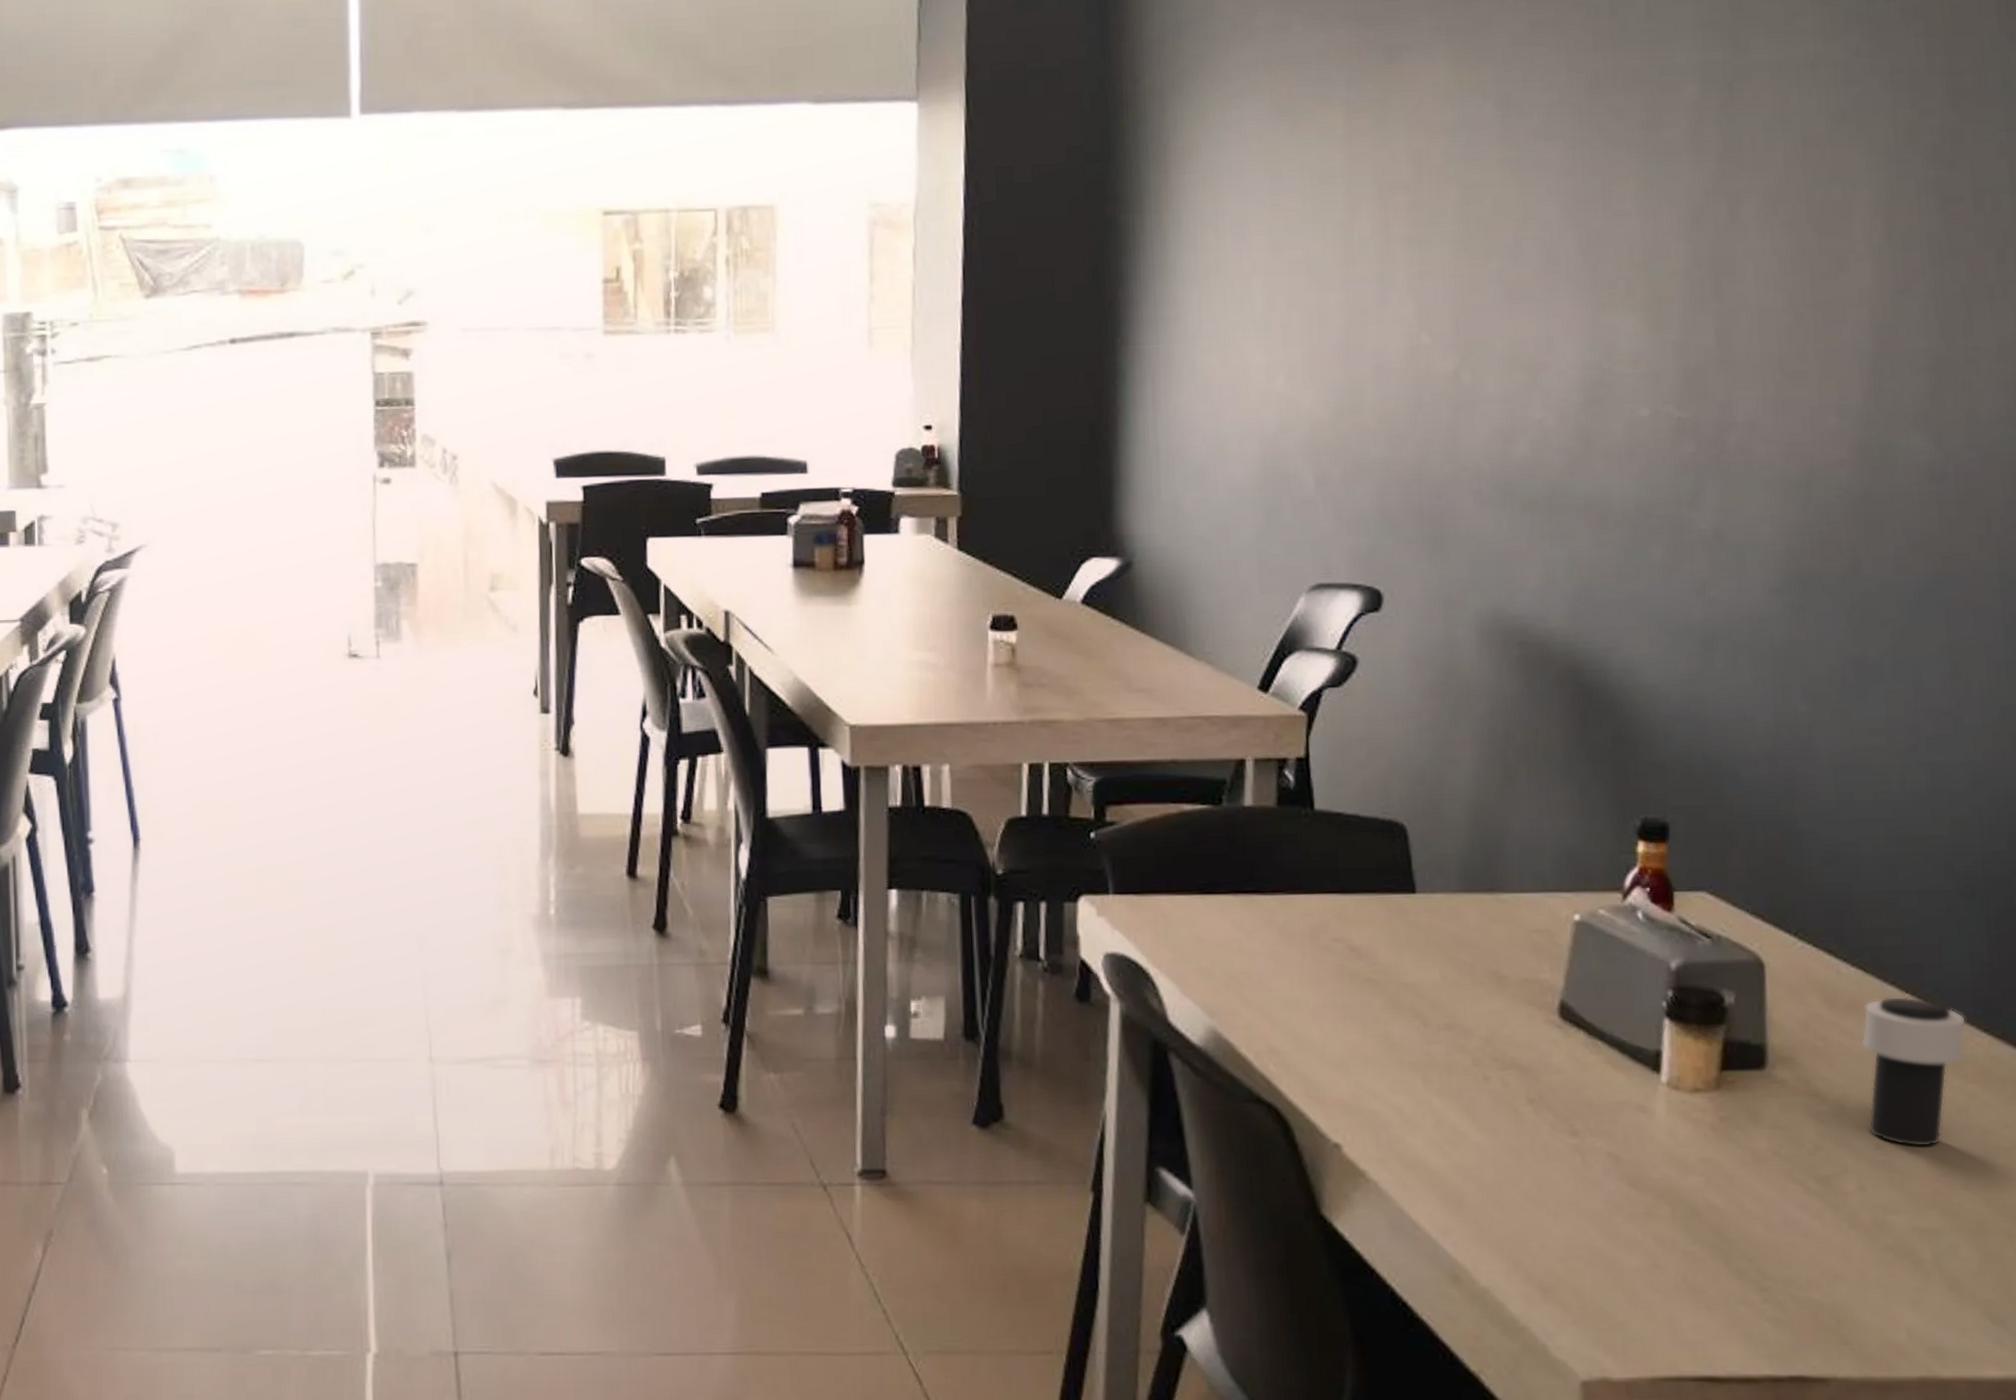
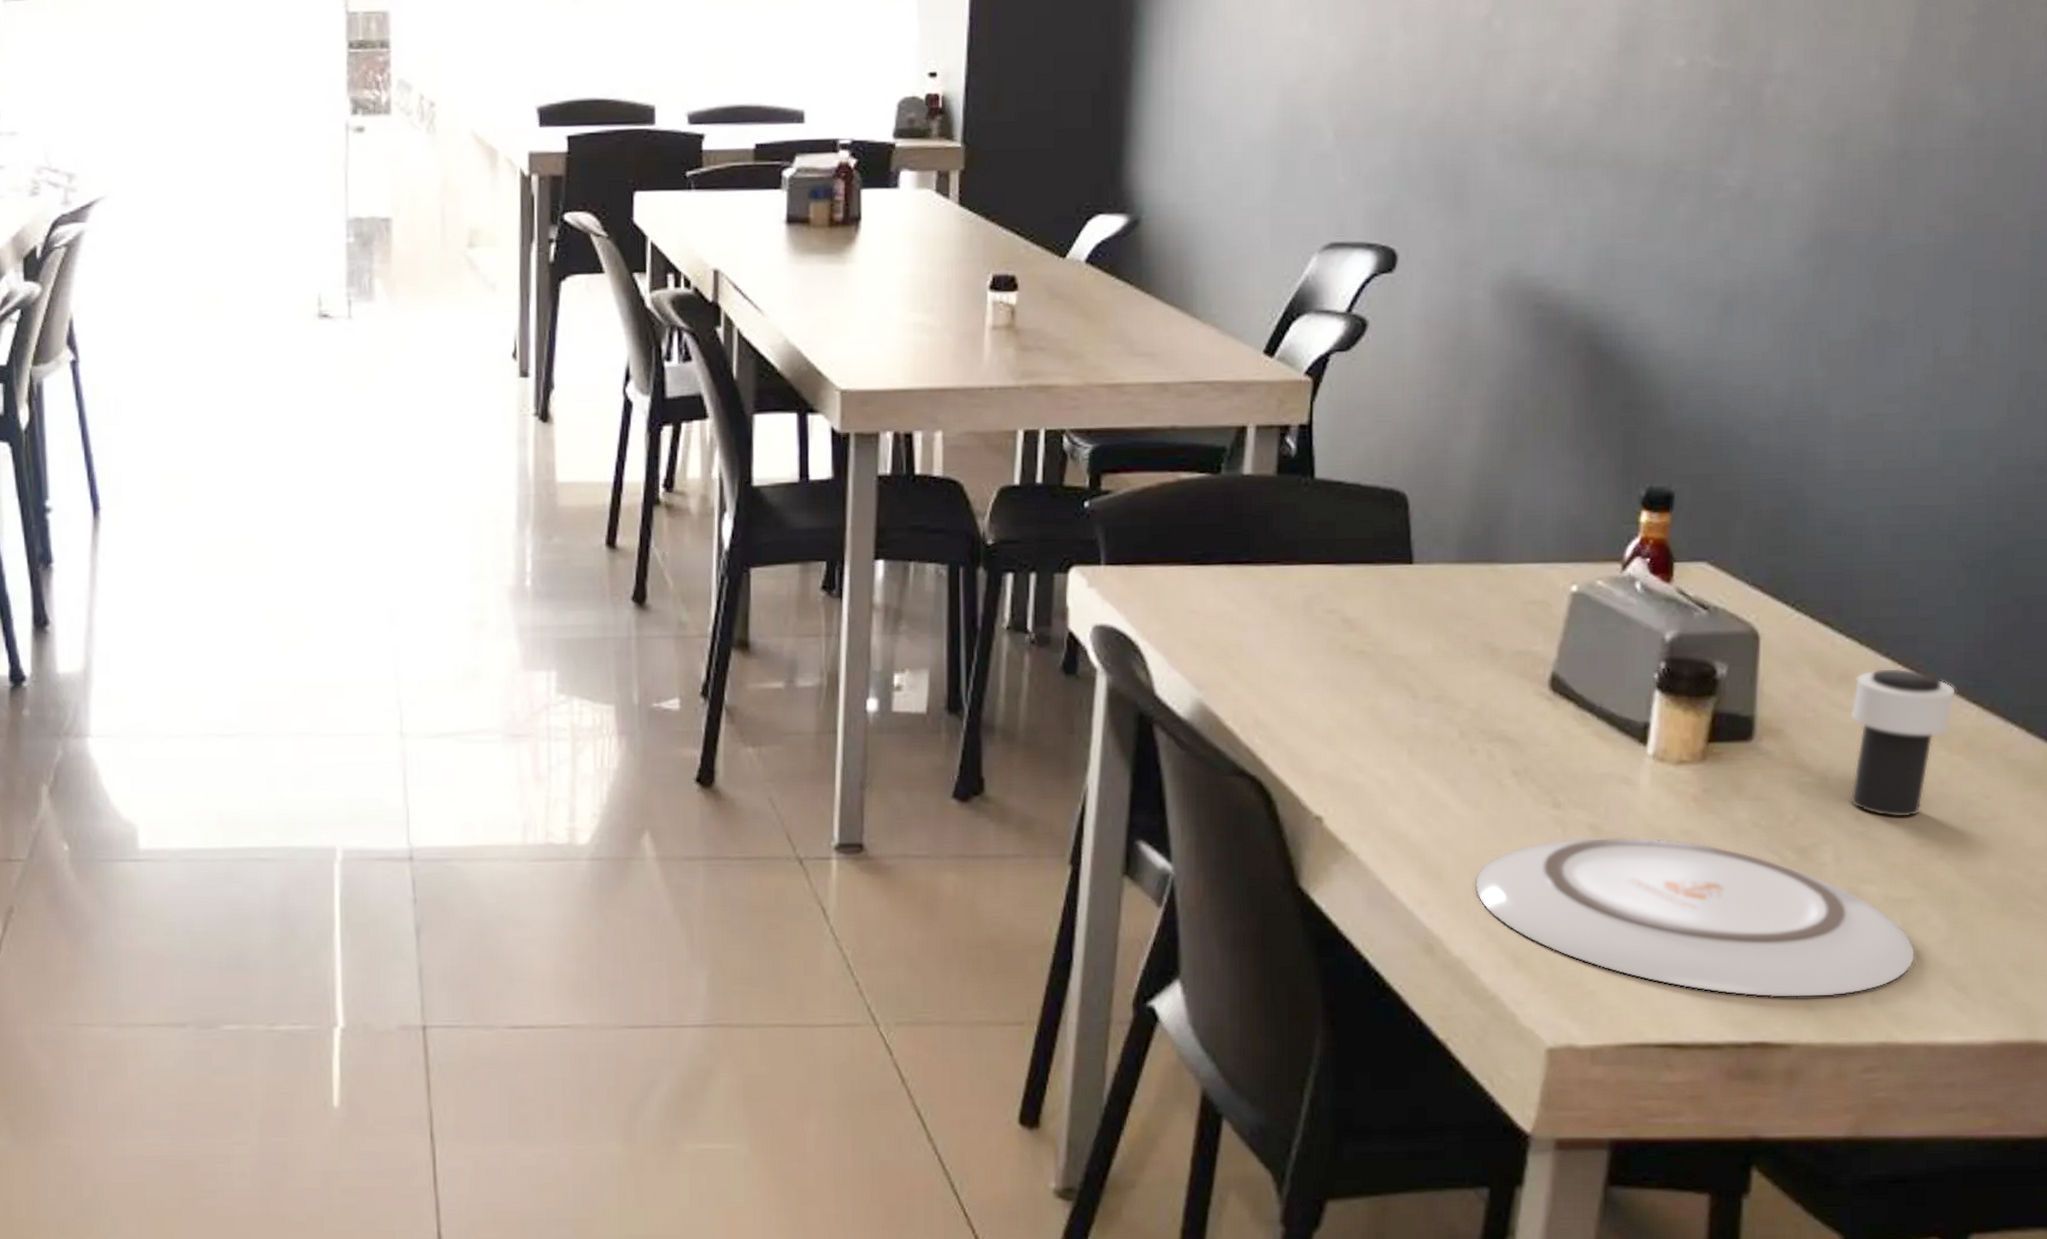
plate: none [1496,1165,1948,1331] -> present [1474,836,1915,998]

